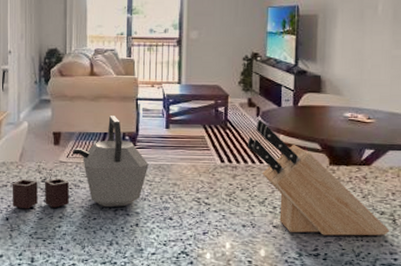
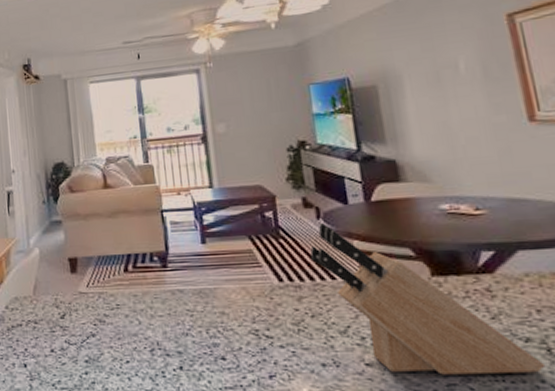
kettle: present [12,116,149,209] -> none [27,233,187,353]

